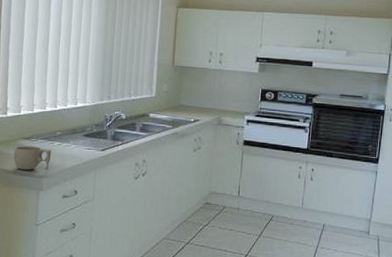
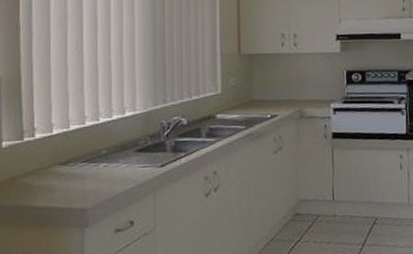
cup: present [13,146,52,170] -> none [47,173,97,204]

